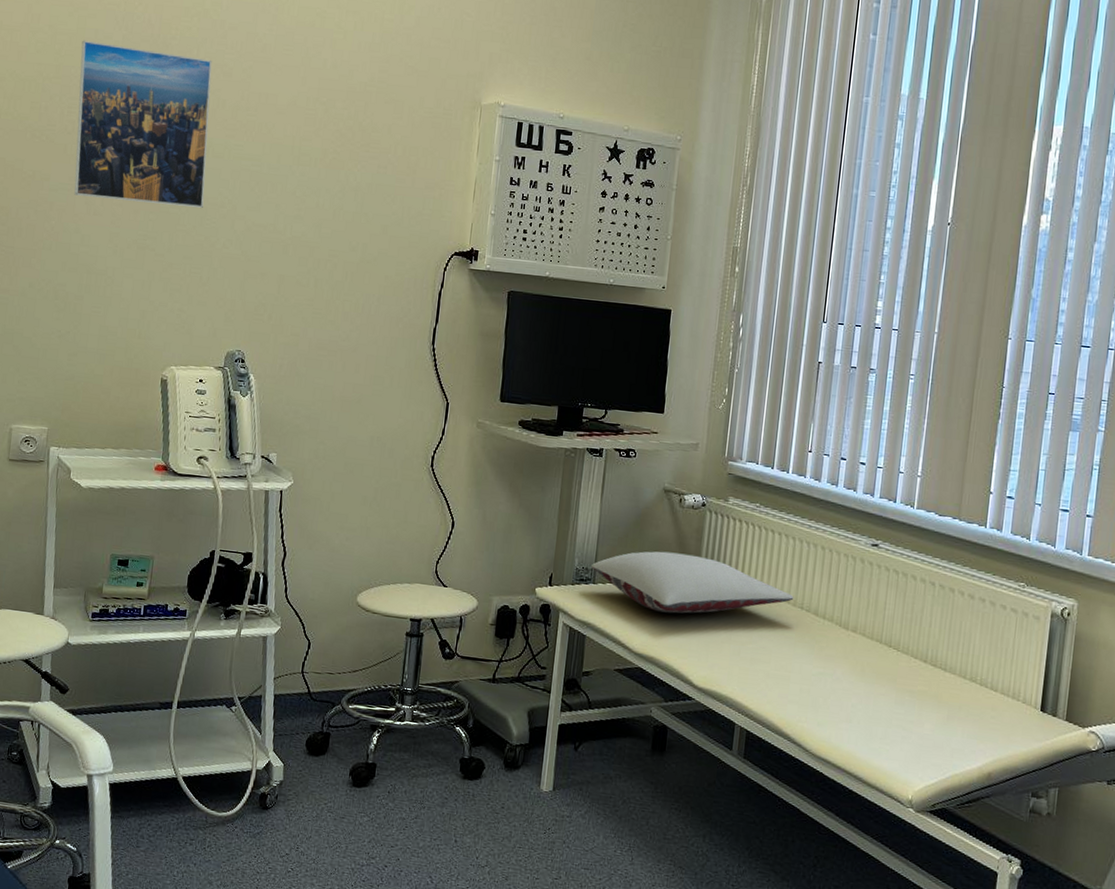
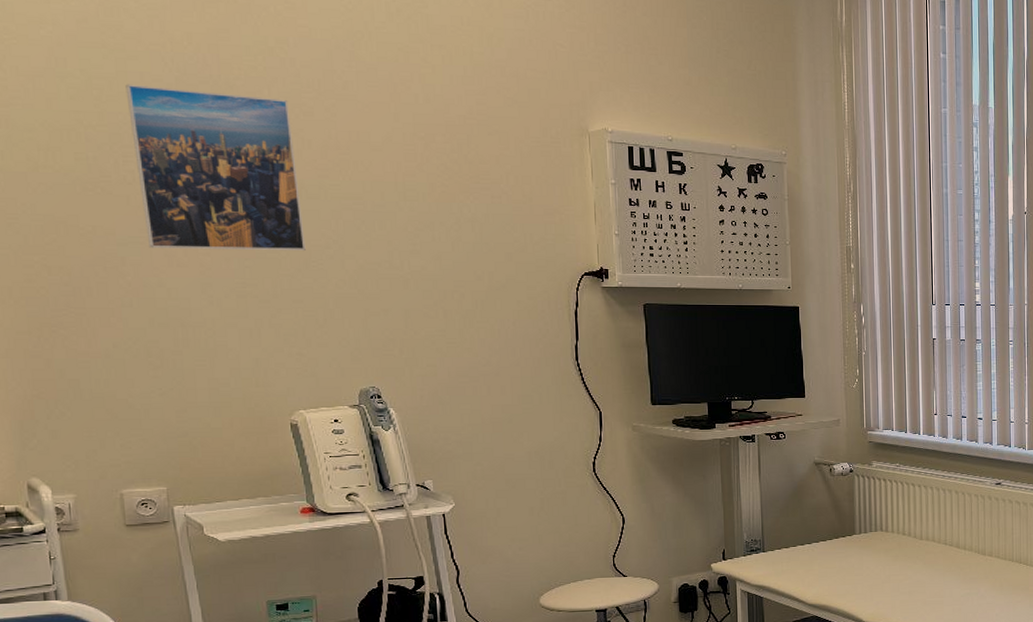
pillow: present [591,551,794,614] -> none [759,514,938,567]

